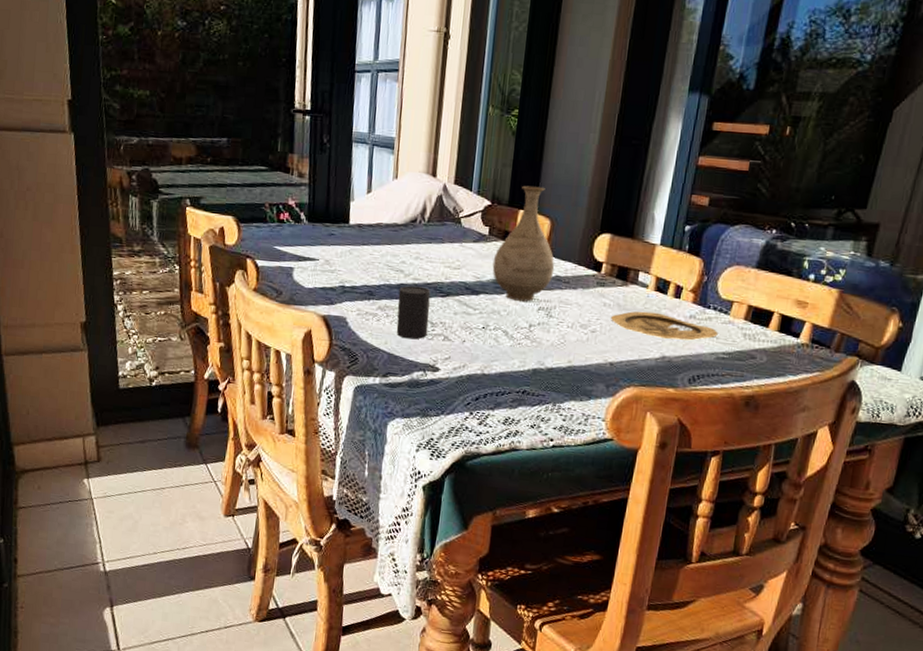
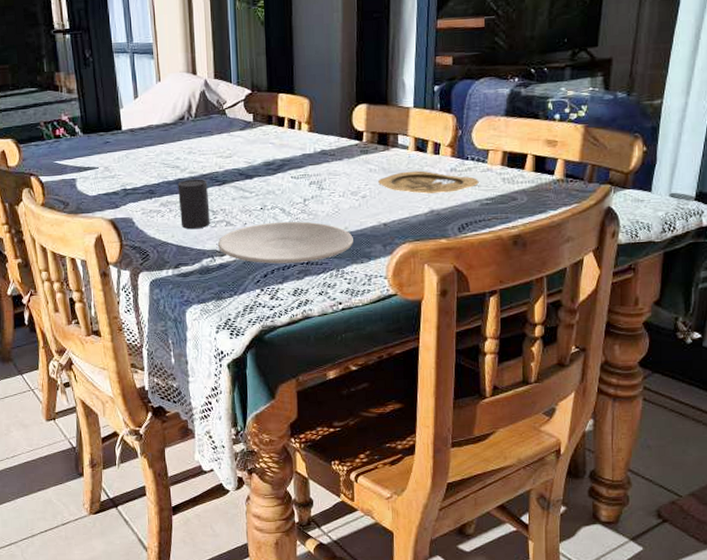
plate: none [431,343,576,392] -> present [217,221,353,264]
vase: present [492,185,554,302] -> none [261,69,319,179]

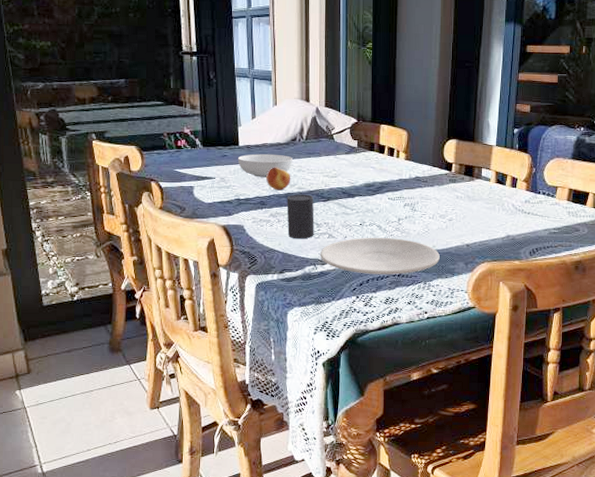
serving bowl: none [121,136,182,164] -> present [237,154,292,178]
fruit: none [154,150,181,177] -> present [266,167,291,191]
plate: present [378,170,479,194] -> none [463,200,548,221]

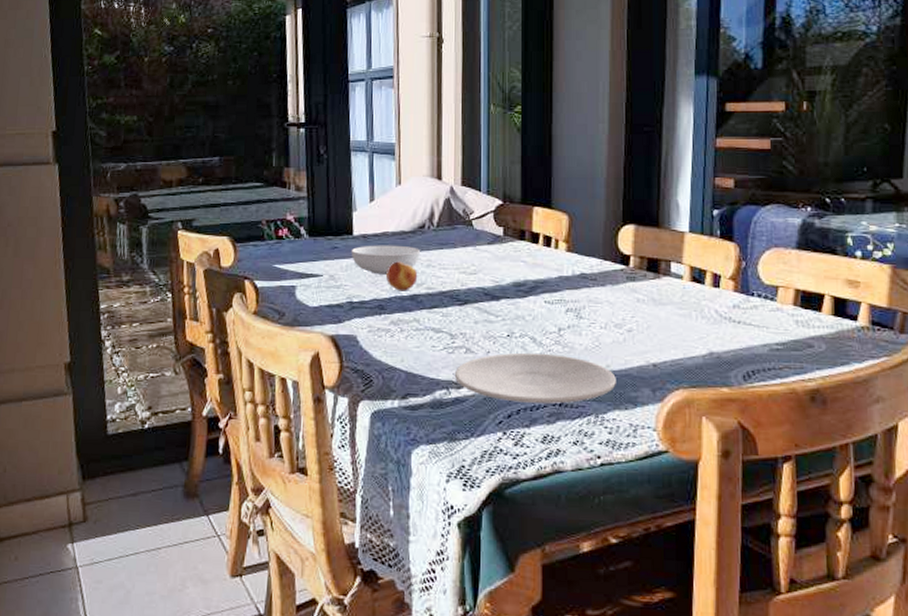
cup: present [287,194,314,239] -> none [412,296,448,355]

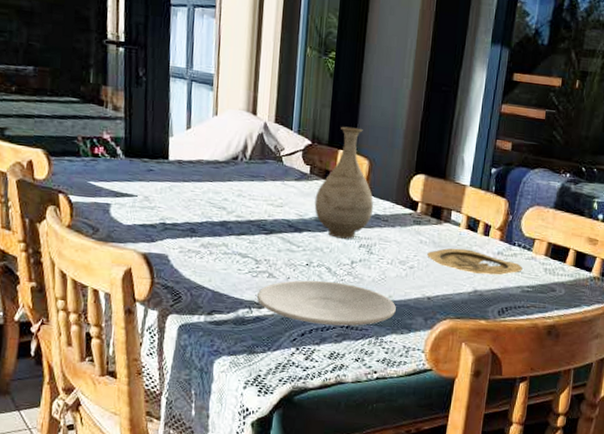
serving bowl: present [351,245,420,275] -> none [166,171,232,201]
fruit: present [386,261,418,291] -> none [199,188,229,218]
vase: none [511,181,577,304] -> present [314,126,373,239]
plate: none [647,304,767,333] -> present [427,248,523,275]

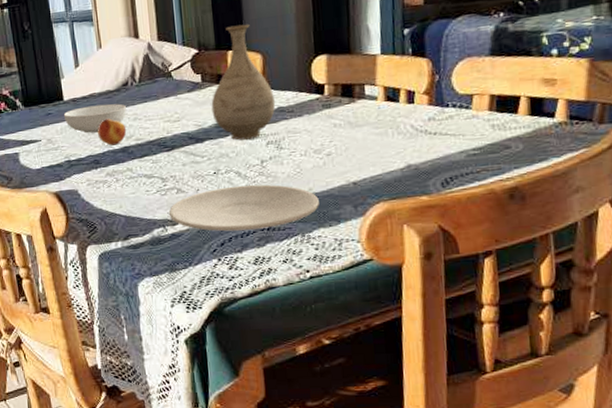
serving bowl: none [166,171,232,201] -> present [63,103,126,133]
fruit: none [199,188,229,218] -> present [98,118,127,146]
plate: present [427,248,523,275] -> none [344,122,463,147]

